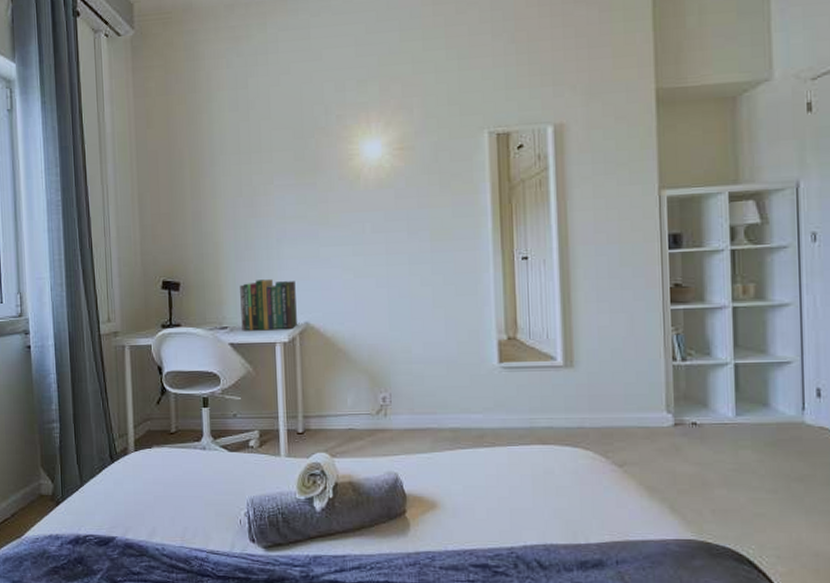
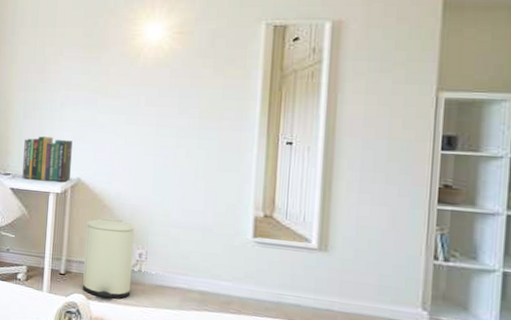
pedal bin: none [321,363,378,453] -> present [82,217,135,299]

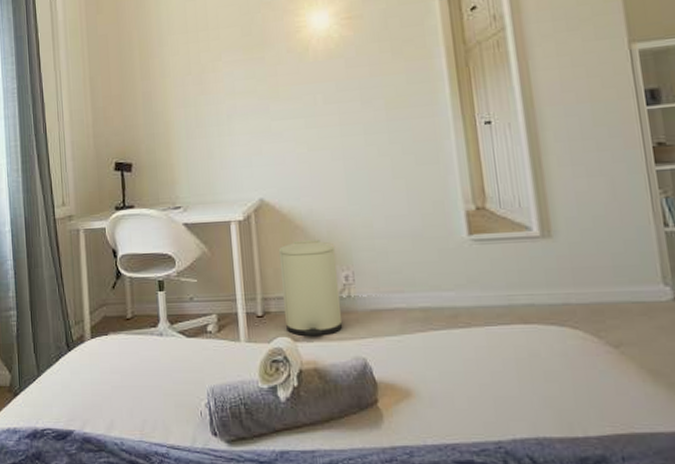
books: present [22,136,73,183] -> none [192,156,252,211]

